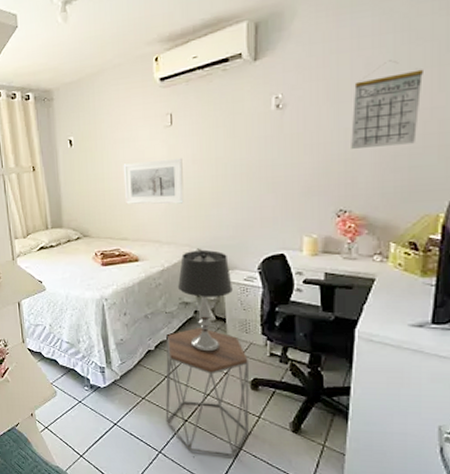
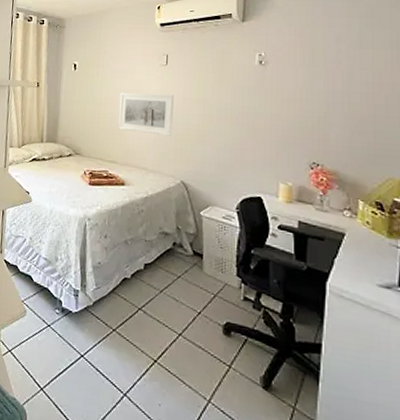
side table: present [165,327,250,456] -> none [134,259,223,410]
table lamp: present [177,250,233,353] -> none [158,182,211,290]
calendar: present [351,60,423,149] -> none [323,39,384,112]

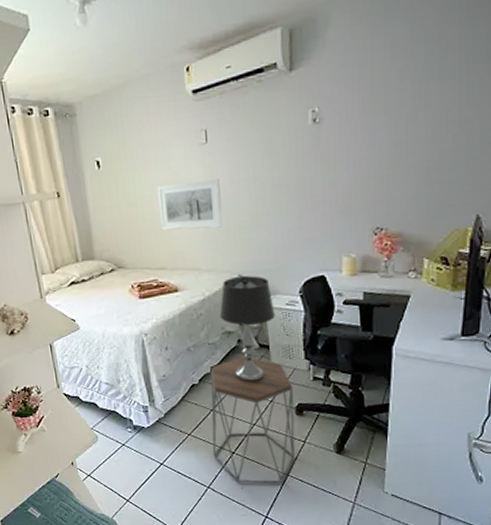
side table: none [134,259,223,410] -> present [210,356,295,484]
table lamp: none [158,182,211,290] -> present [219,275,275,383]

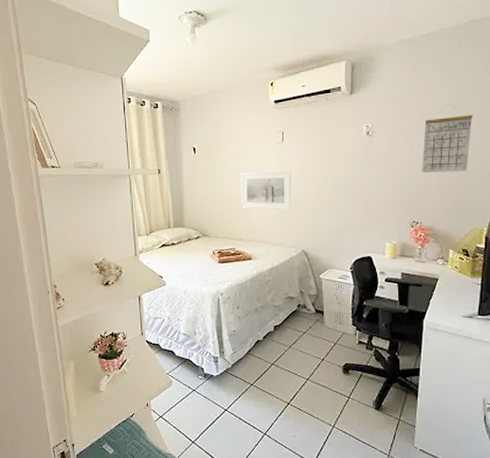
side table: present [210,356,295,484] -> none [271,319,342,434]
table lamp: present [219,275,275,383] -> none [284,252,330,342]
calendar: none [386,71,452,164] -> present [422,105,473,172]

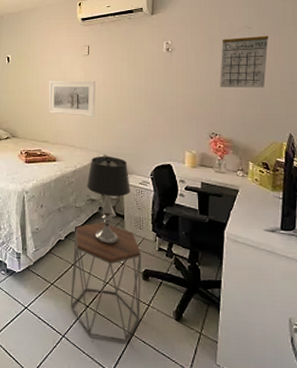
side table: none [271,319,342,434] -> present [70,221,142,342]
table lamp: none [284,252,330,342] -> present [86,156,130,245]

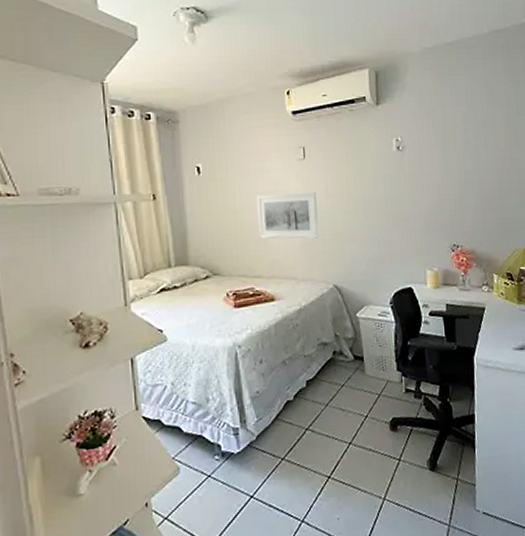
side table: present [70,221,142,342] -> none [306,368,391,513]
table lamp: present [86,156,130,245] -> none [315,286,369,397]
calendar: present [220,26,268,88] -> none [456,117,504,190]

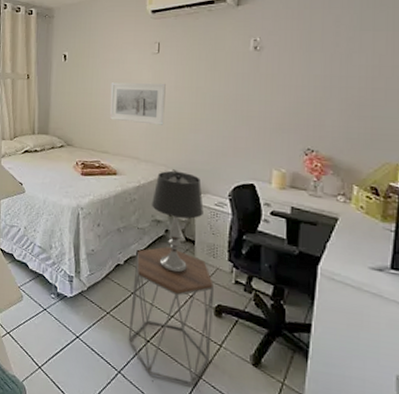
side table: none [306,368,391,513] -> present [128,246,215,385]
table lamp: none [315,286,369,397] -> present [151,171,204,274]

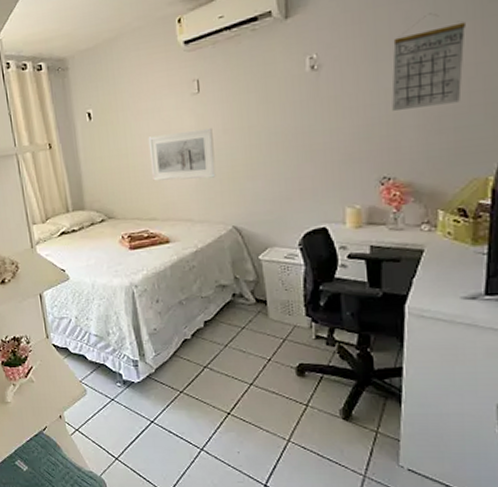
side table: present [128,246,215,385] -> none [203,311,297,449]
table lamp: present [151,171,204,274] -> none [212,227,273,339]
calendar: none [320,20,386,96] -> present [392,13,465,111]

